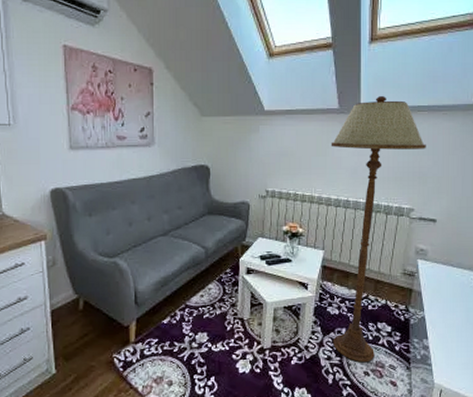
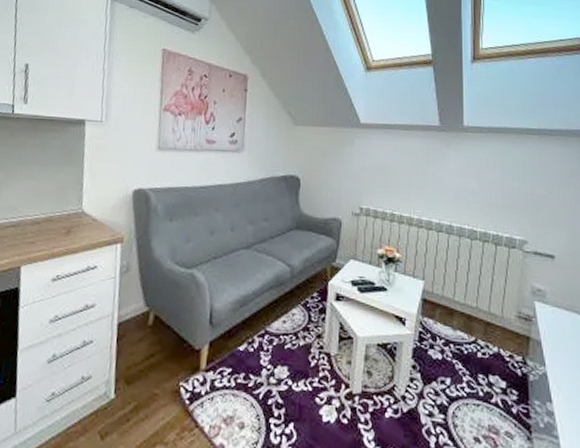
floor lamp: present [330,95,426,363] -> none [431,115,538,426]

